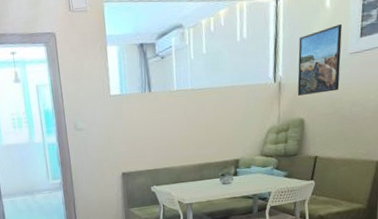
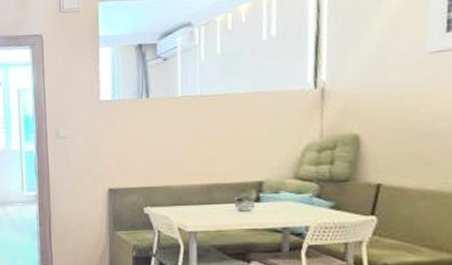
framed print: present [297,23,342,96] -> none [348,16,417,105]

